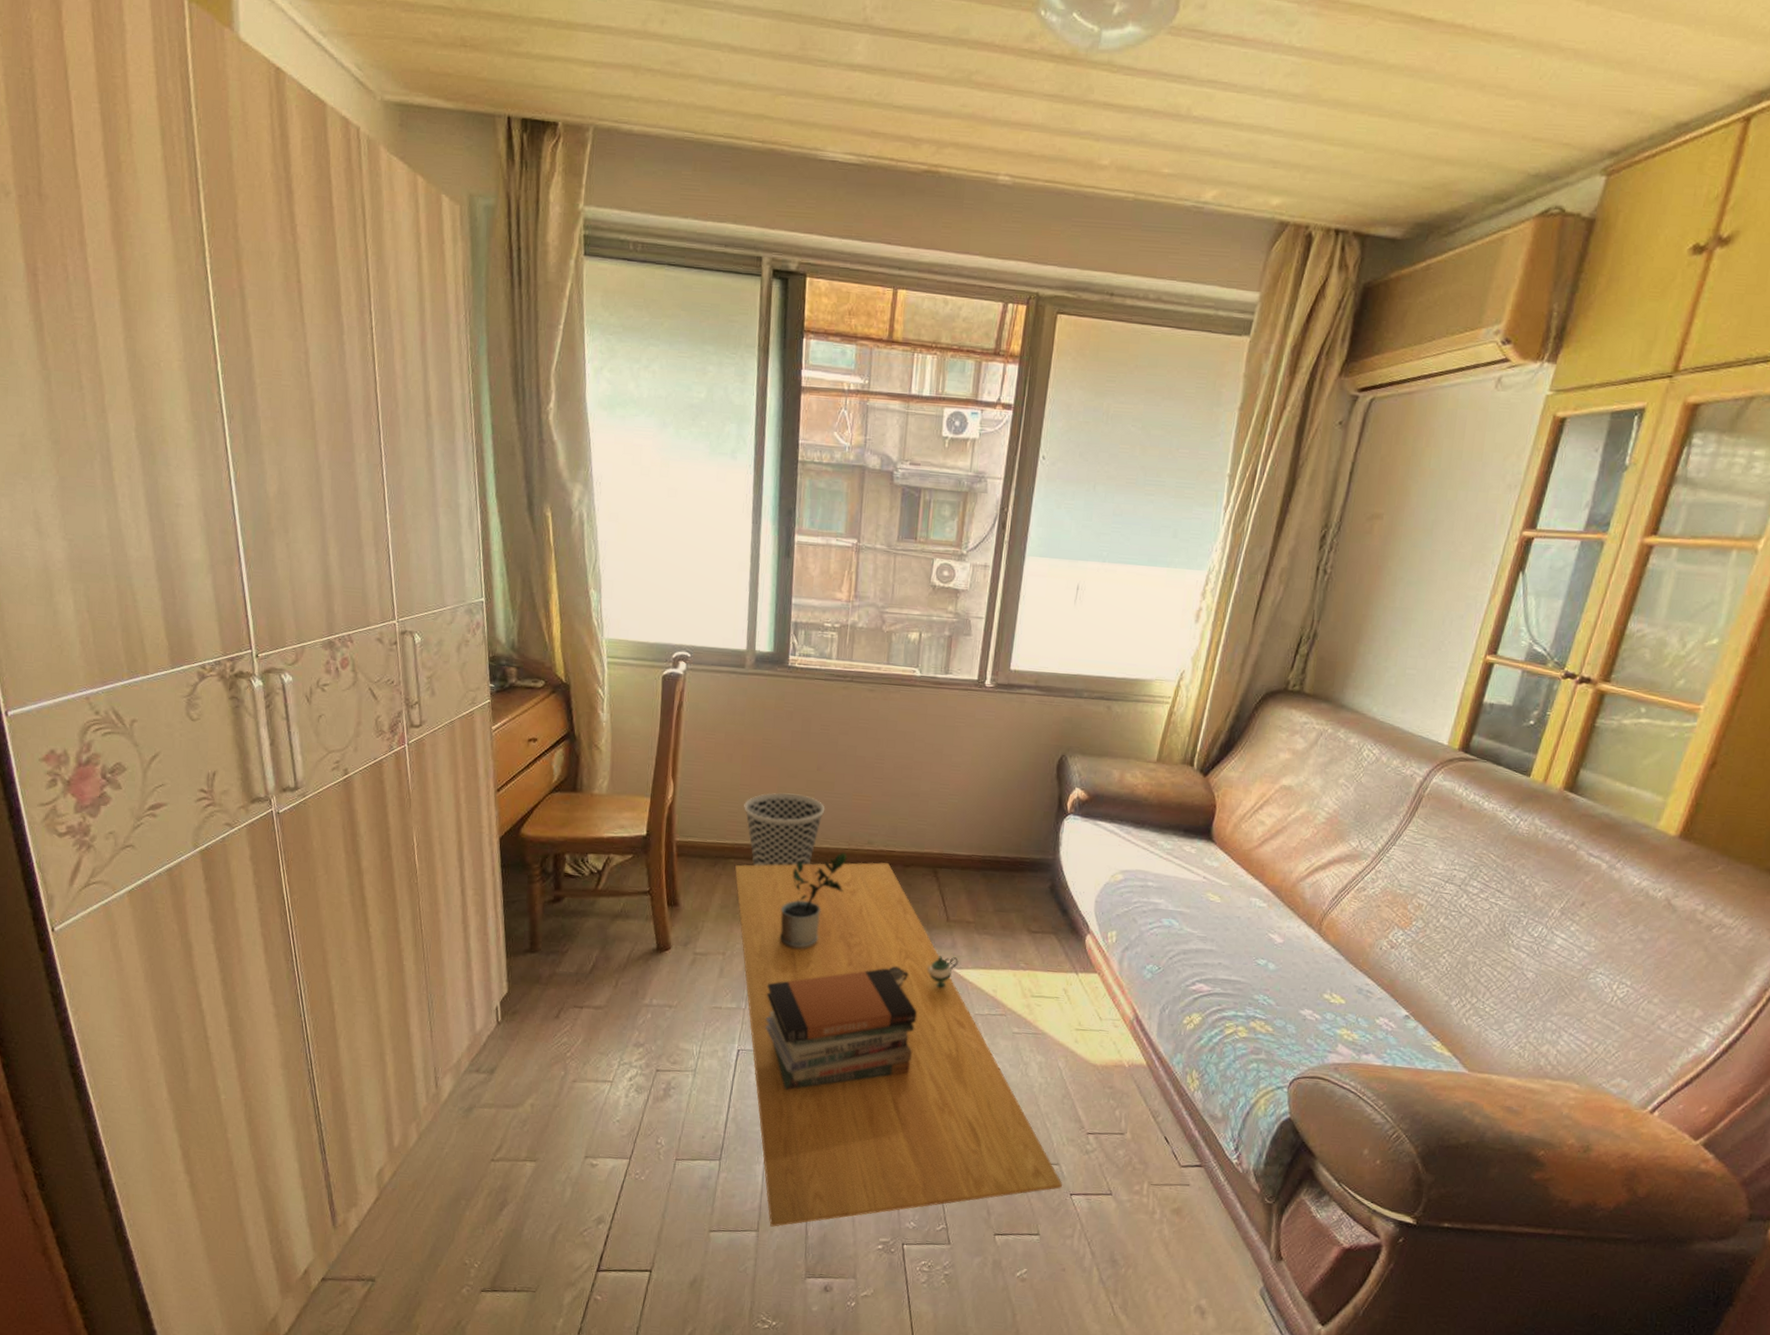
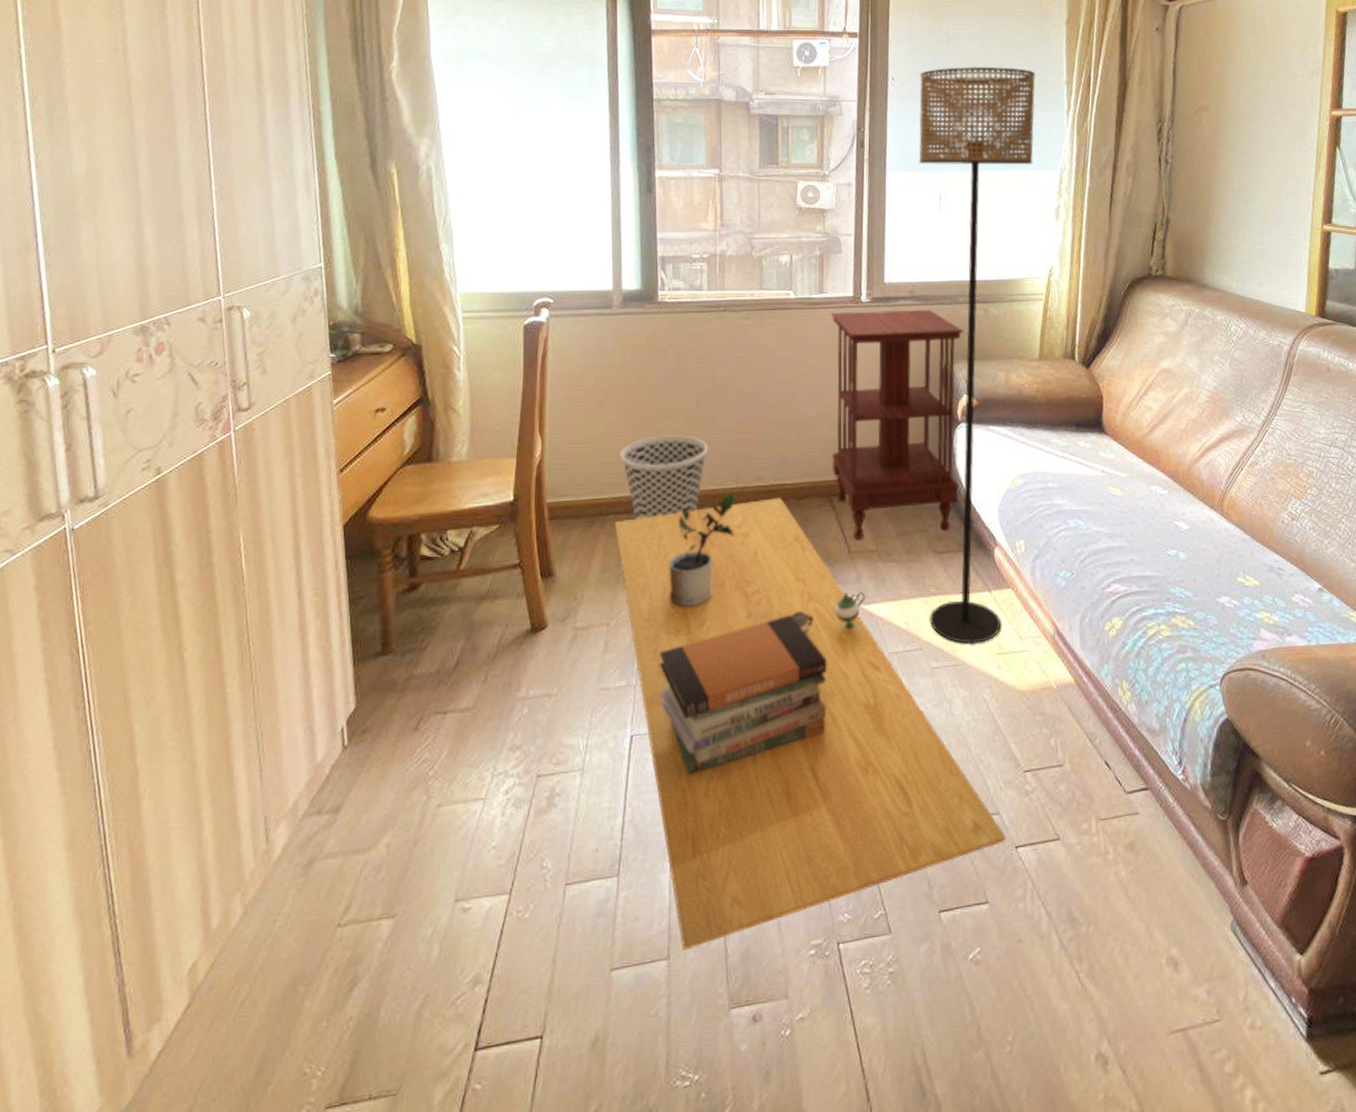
side table: none [939,694,1084,914] -> present [830,309,964,540]
floor lamp: none [1015,450,1197,1018] -> present [919,66,1035,645]

